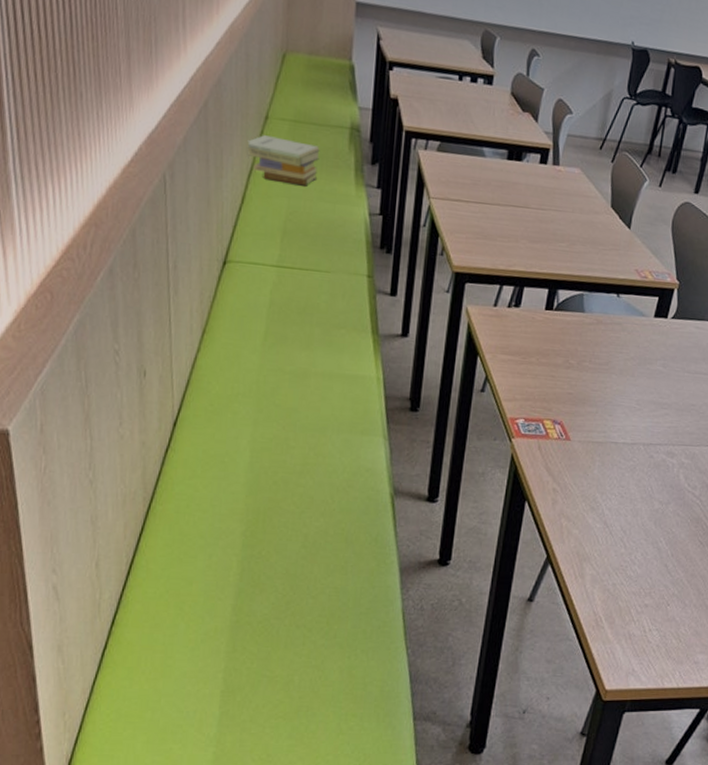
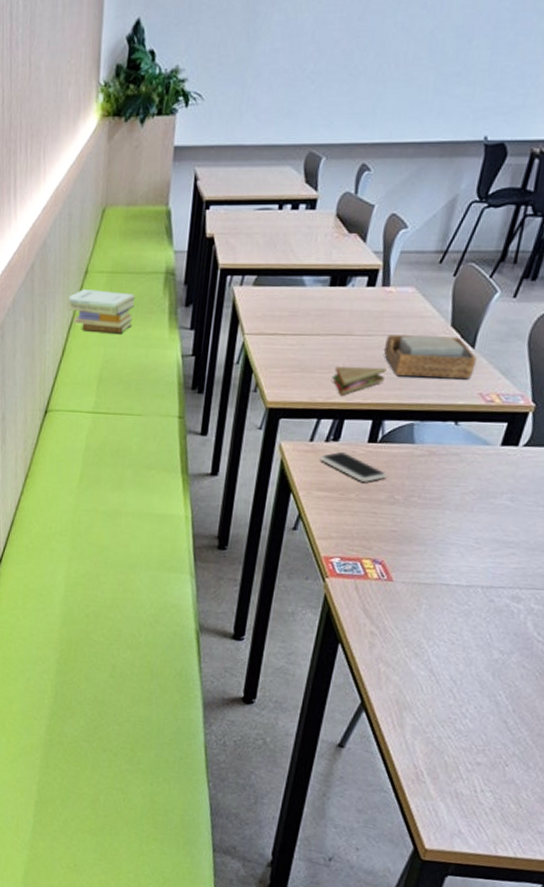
smartphone: none [503,317,562,348] -> present [320,451,387,483]
sandwich: none [511,236,559,264] -> present [331,366,387,395]
napkin holder: none [555,210,632,257] -> present [383,334,477,380]

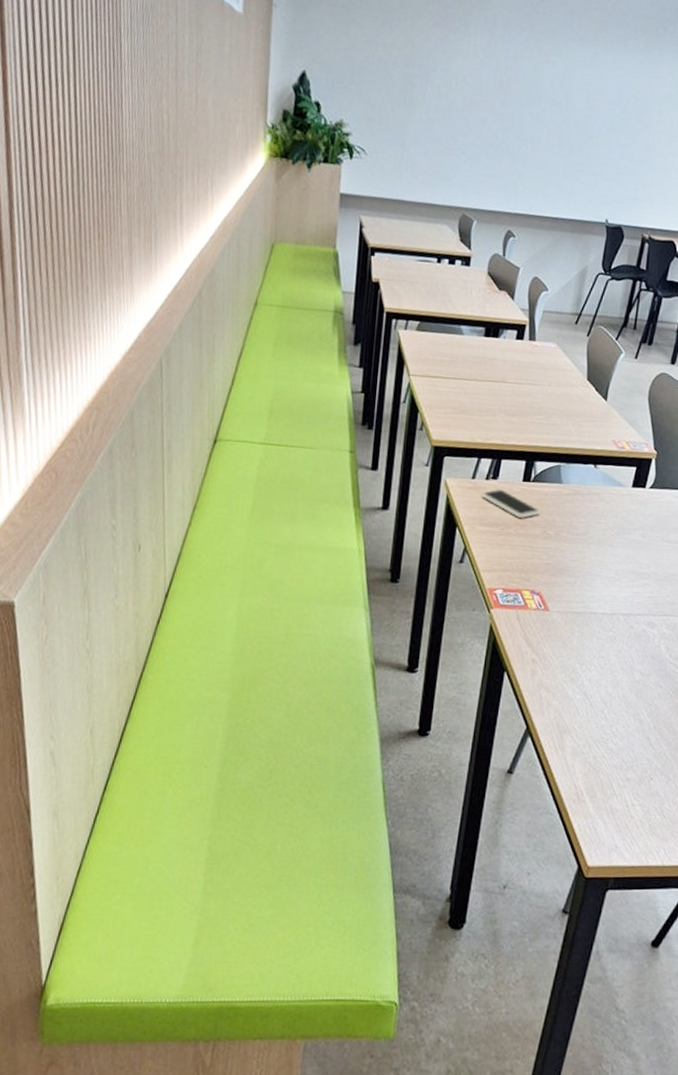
books: present [68,289,136,334] -> none [237,320,306,368]
sandwich: present [331,366,387,395] -> none [489,410,536,437]
napkin holder: present [383,334,477,380] -> none [532,384,609,428]

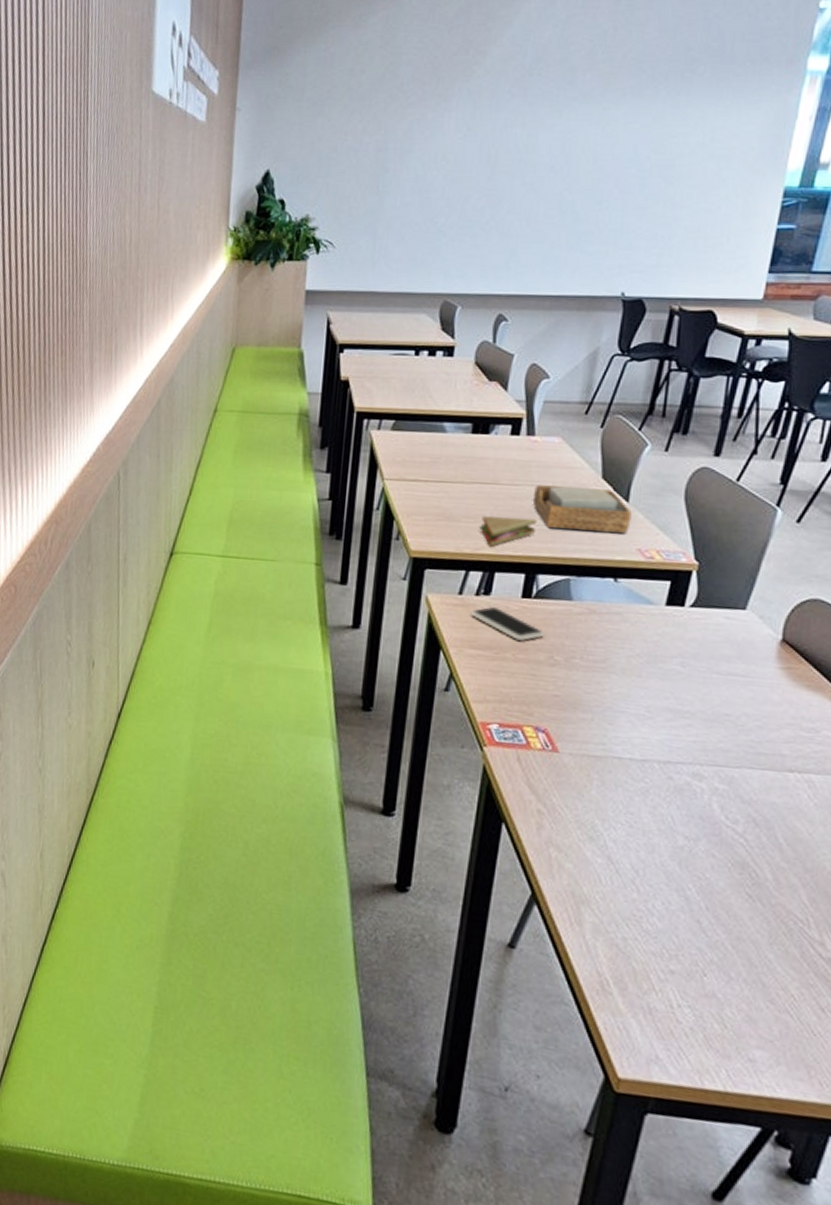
sandwich: none [489,410,536,437] -> present [478,516,537,547]
napkin holder: none [532,384,609,428] -> present [532,485,632,534]

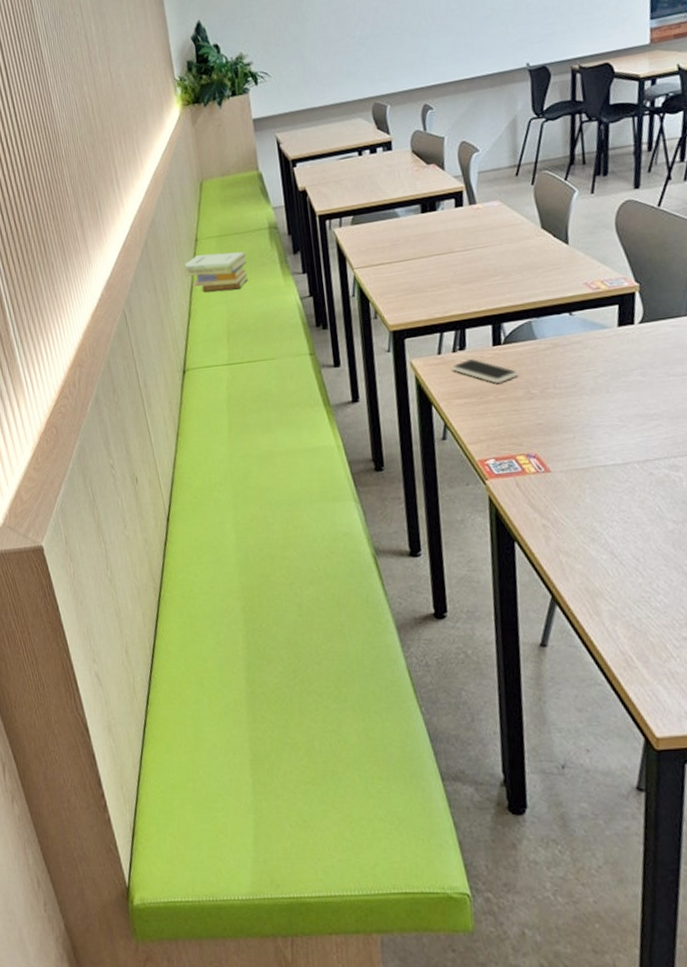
books: none [196,428,268,475] -> present [184,251,248,293]
sandwich: present [478,516,537,547] -> none [443,275,493,308]
napkin holder: present [532,485,632,534] -> none [485,237,574,281]

